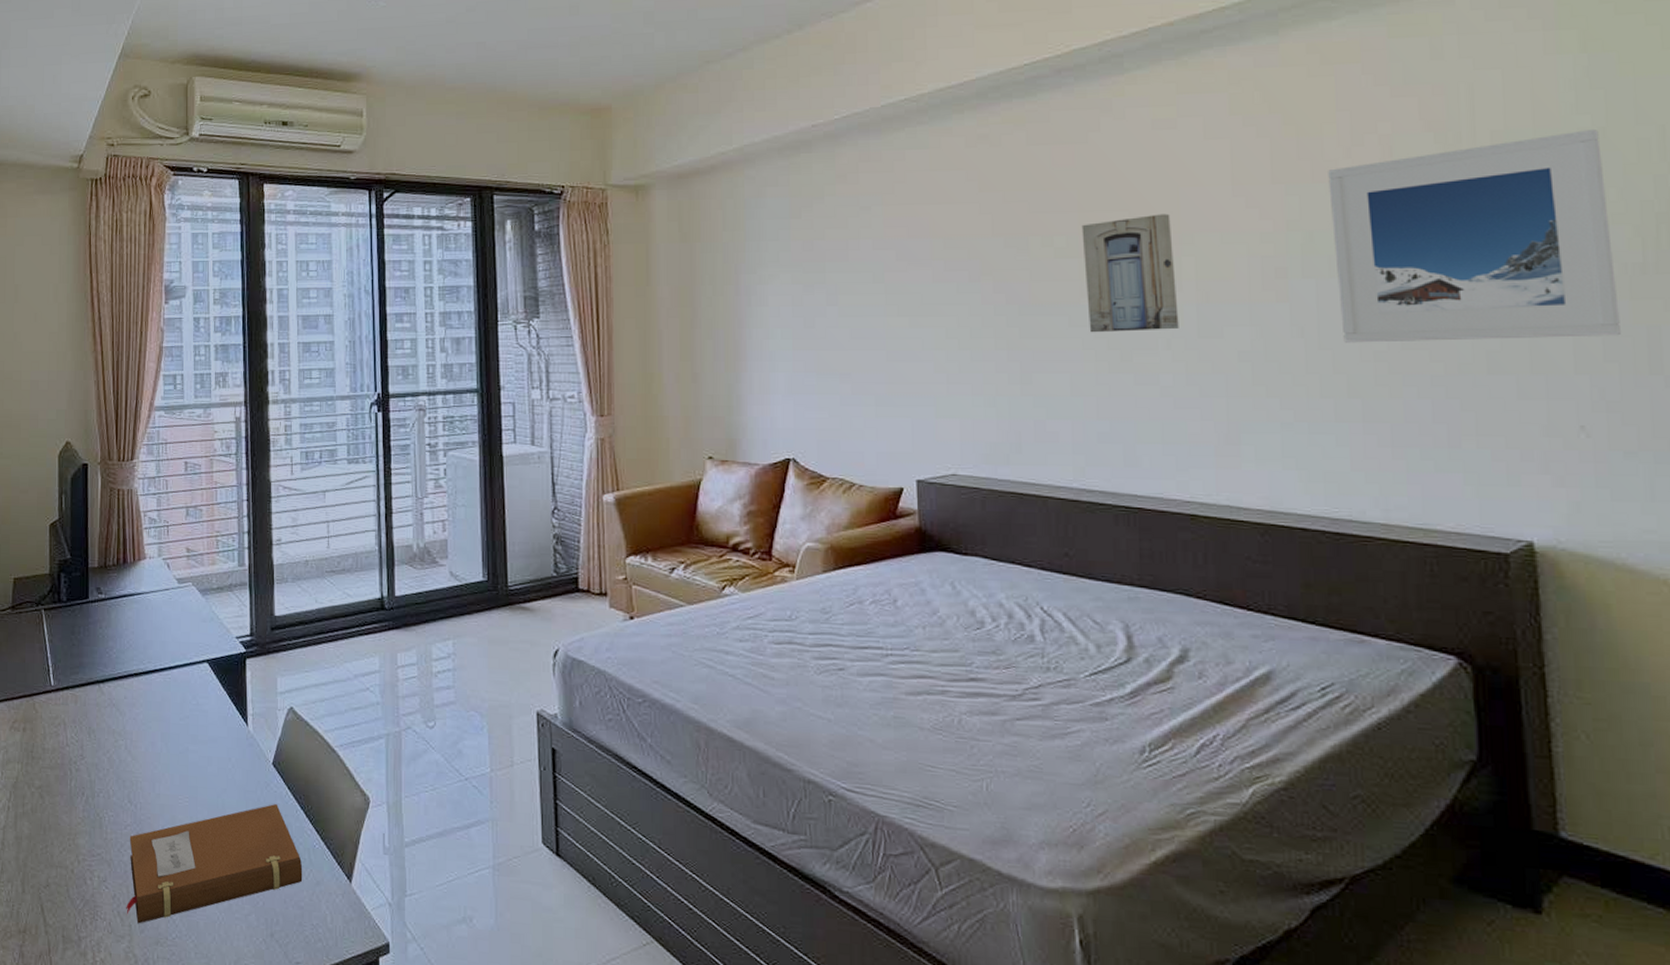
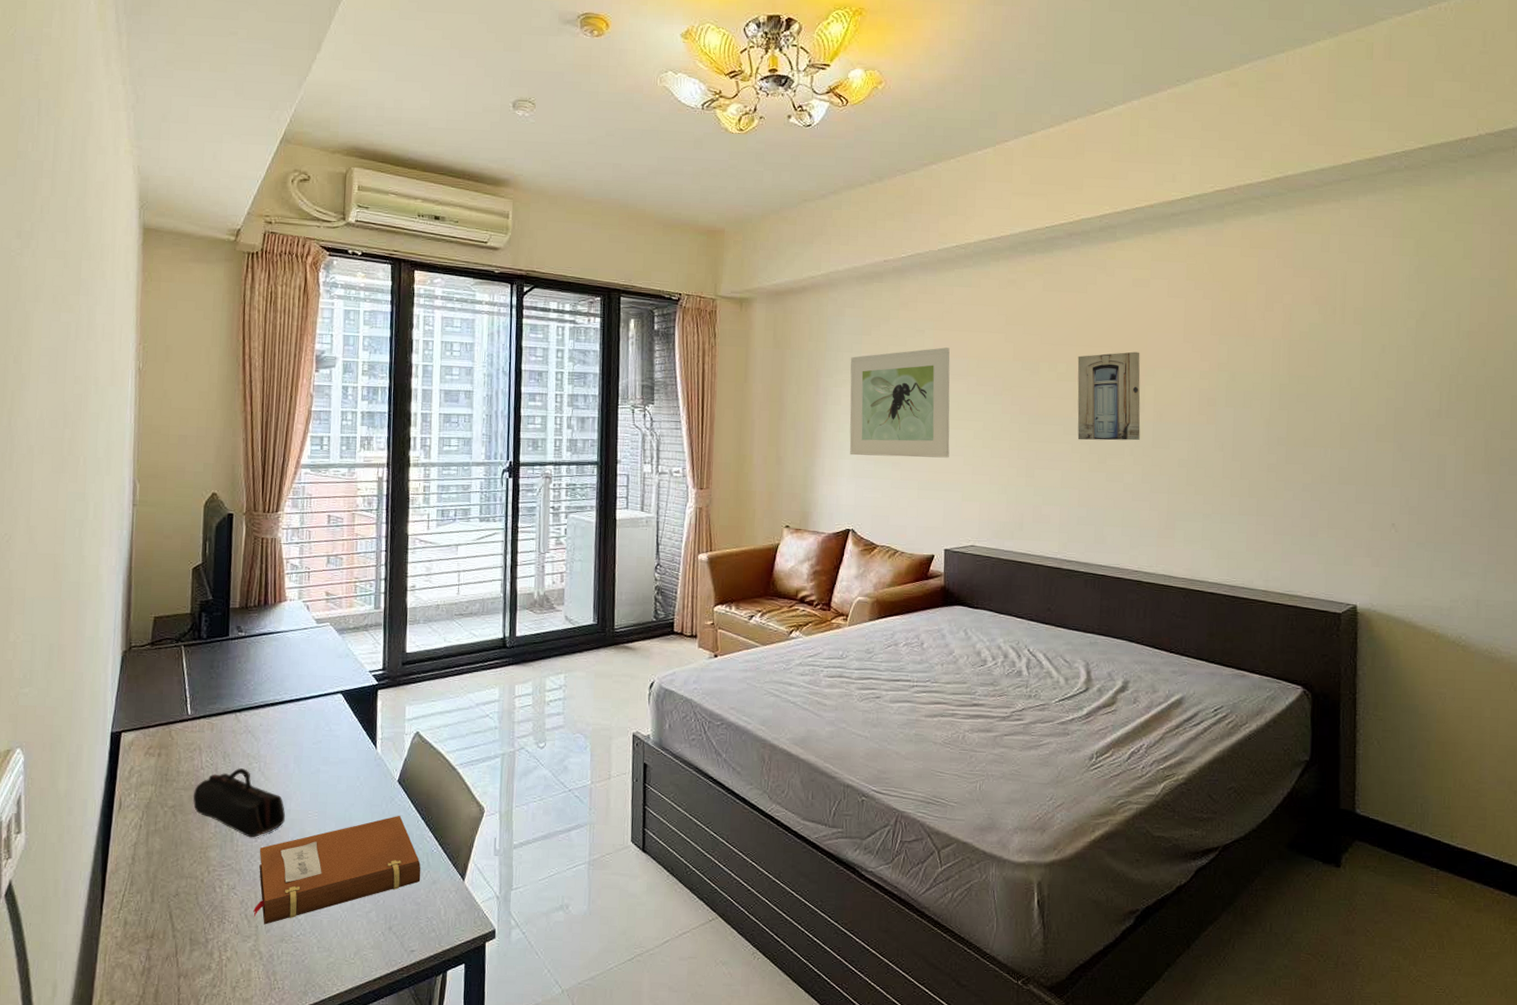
pencil case: none [59,746,154,825] -> present [193,768,285,838]
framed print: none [776,226,914,367] -> present [849,347,950,458]
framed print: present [1328,128,1621,343] -> none [1248,311,1422,461]

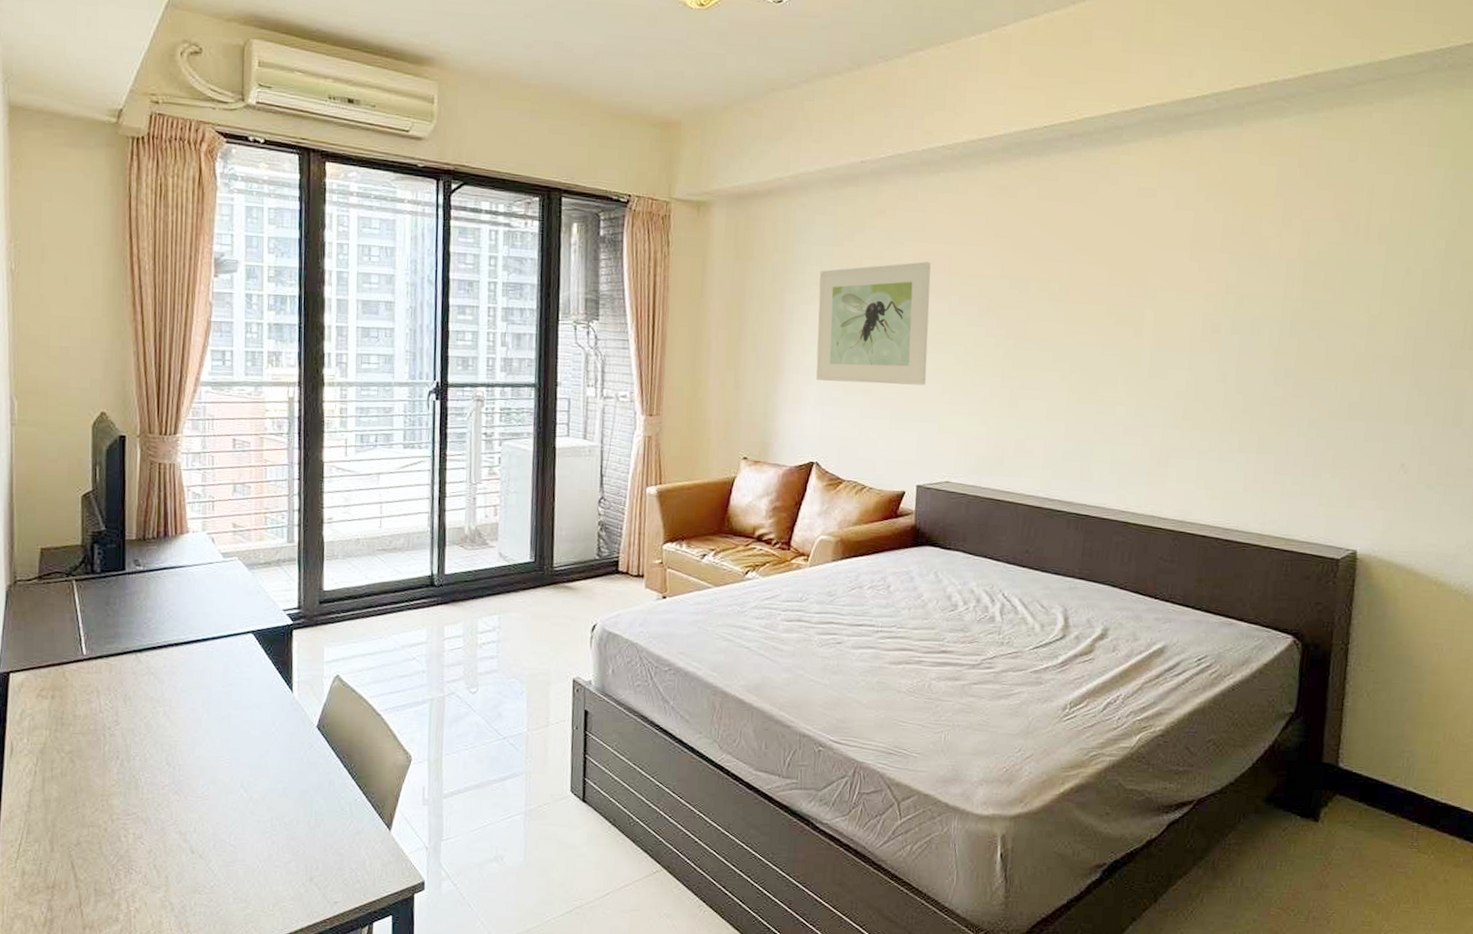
pencil case: present [193,768,285,838] -> none [92,712,194,785]
notebook: present [253,815,421,925] -> none [162,762,344,875]
wall art: present [1077,351,1141,441] -> none [1067,270,1141,370]

